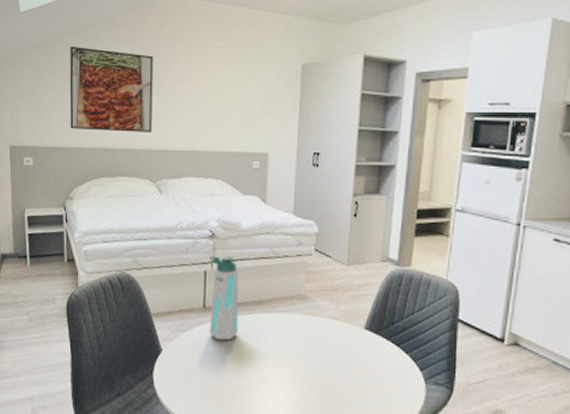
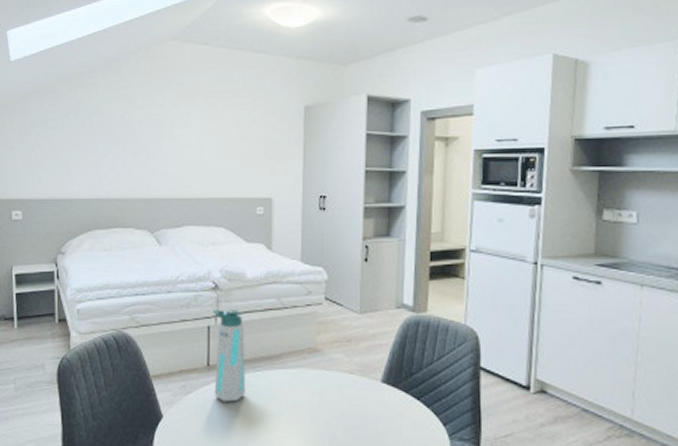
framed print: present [69,46,153,132] -> none [62,94,150,181]

